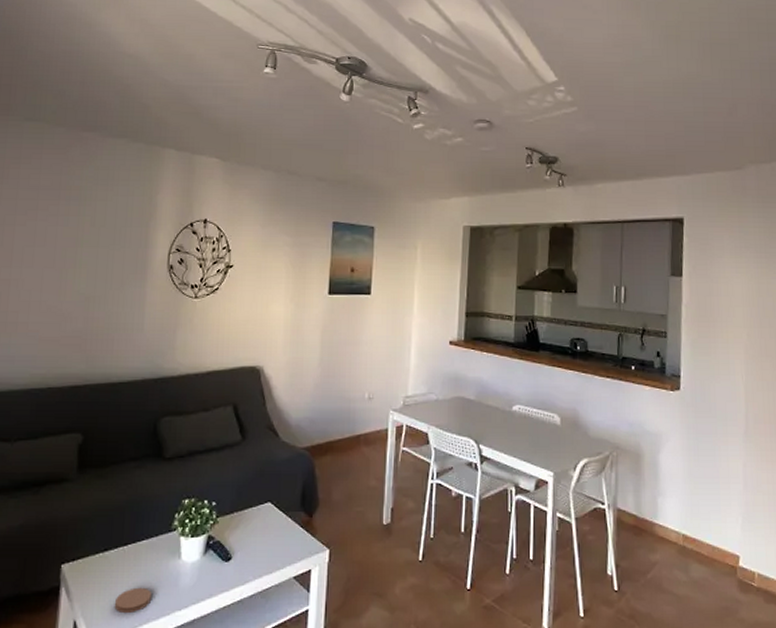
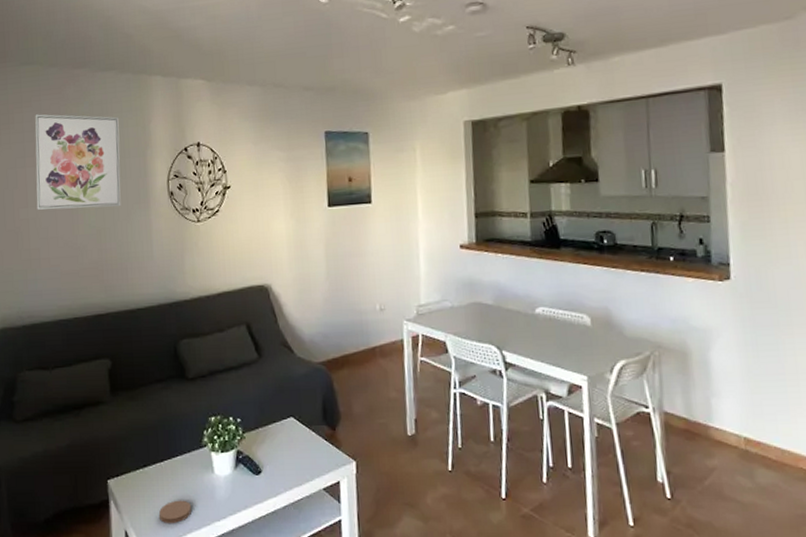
wall art: none [21,172,124,276] -> present [34,114,121,210]

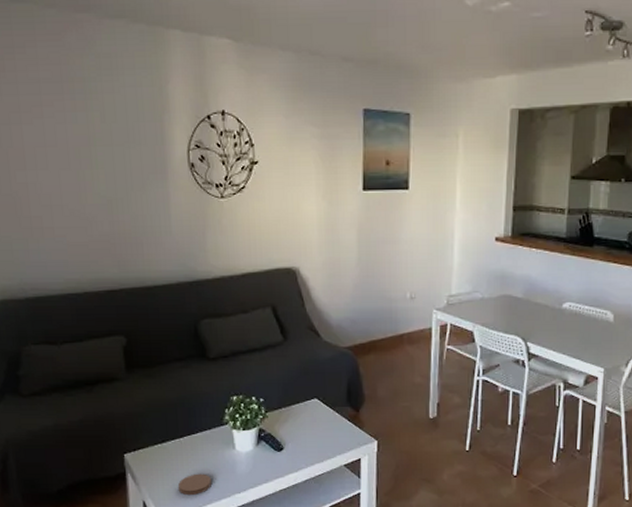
wall art: present [34,114,121,210] -> none [30,63,135,176]

